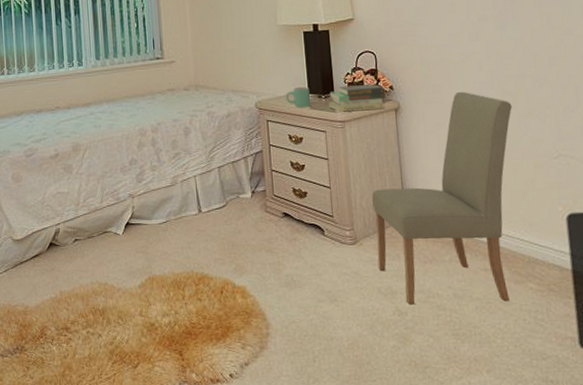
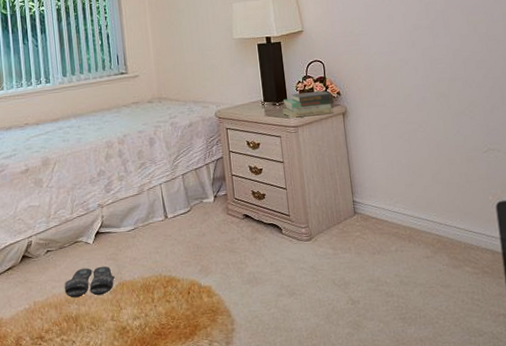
slippers: none [91,258,144,290] -> present [64,265,115,298]
mug: present [286,86,310,109] -> none [243,95,266,116]
chair: present [372,91,512,305] -> none [324,94,449,294]

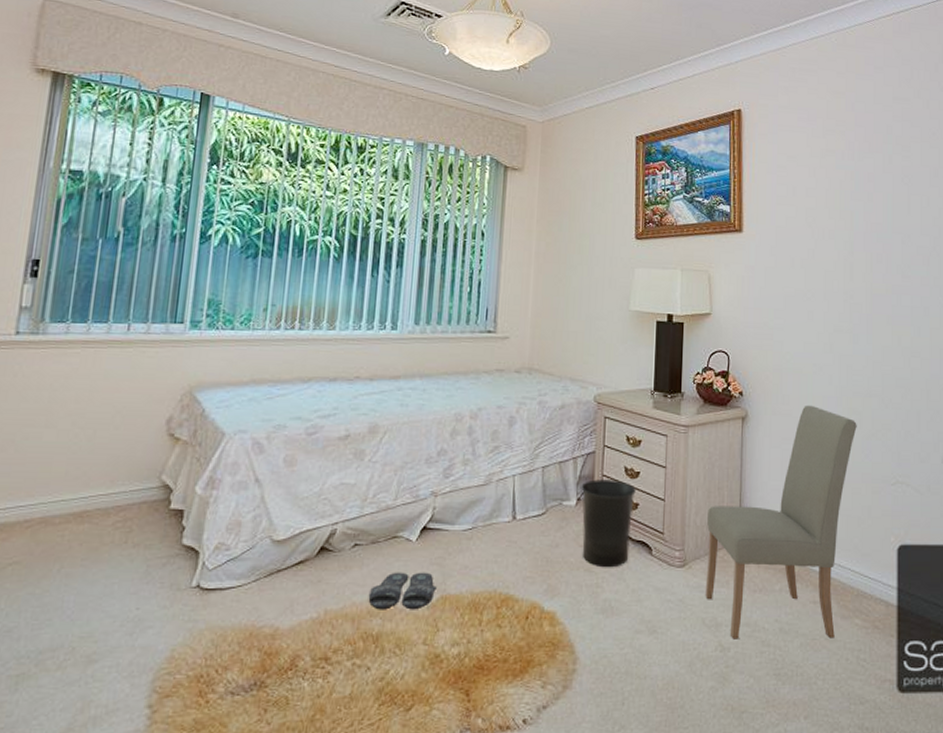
waste bin: none [215,177,264,247] -> present [581,479,636,567]
books: present [282,91,334,118] -> none [673,386,735,417]
chair: none [324,94,449,294] -> present [705,405,857,639]

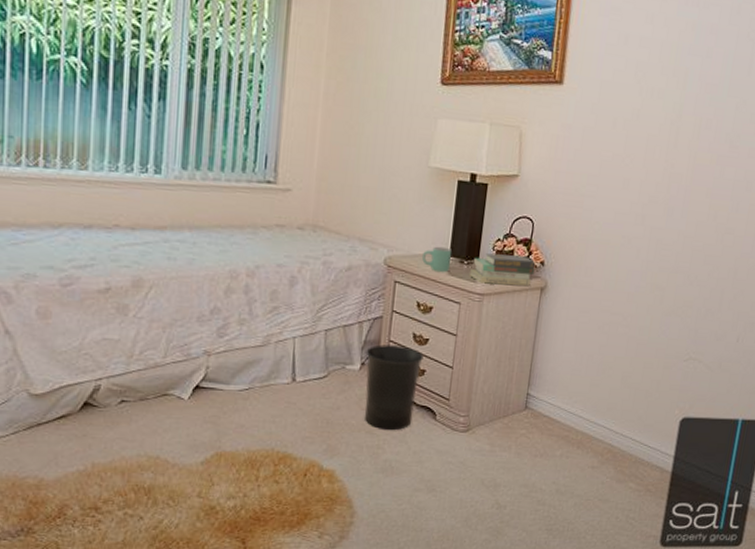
slippers: present [368,572,437,610] -> none [138,428,211,465]
mug: none [629,382,655,407] -> present [422,246,451,273]
books: none [673,386,735,417] -> present [469,253,535,286]
chair: present [705,405,857,639] -> none [486,278,659,500]

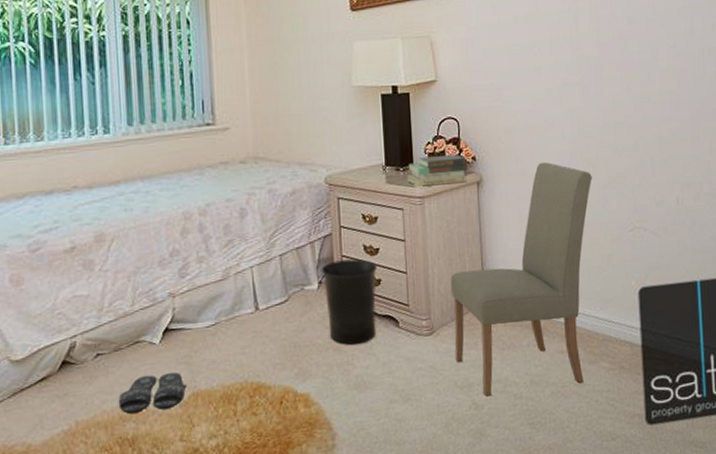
slippers: none [138,428,211,465] -> present [118,371,187,414]
mug: present [422,246,451,273] -> none [360,157,387,184]
chair: none [486,278,659,500] -> present [451,162,592,397]

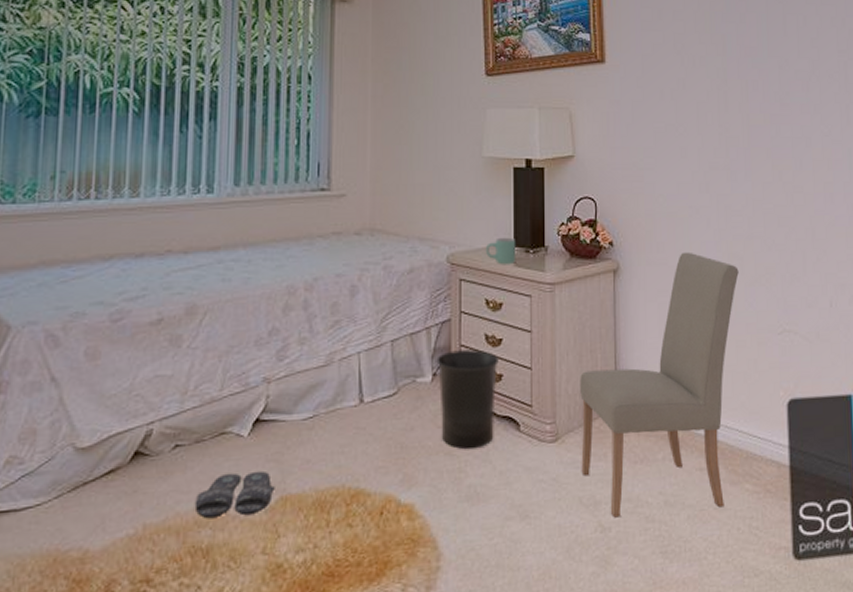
mug: none [360,157,387,184] -> present [486,237,515,265]
books: present [406,155,468,187] -> none [536,238,604,272]

